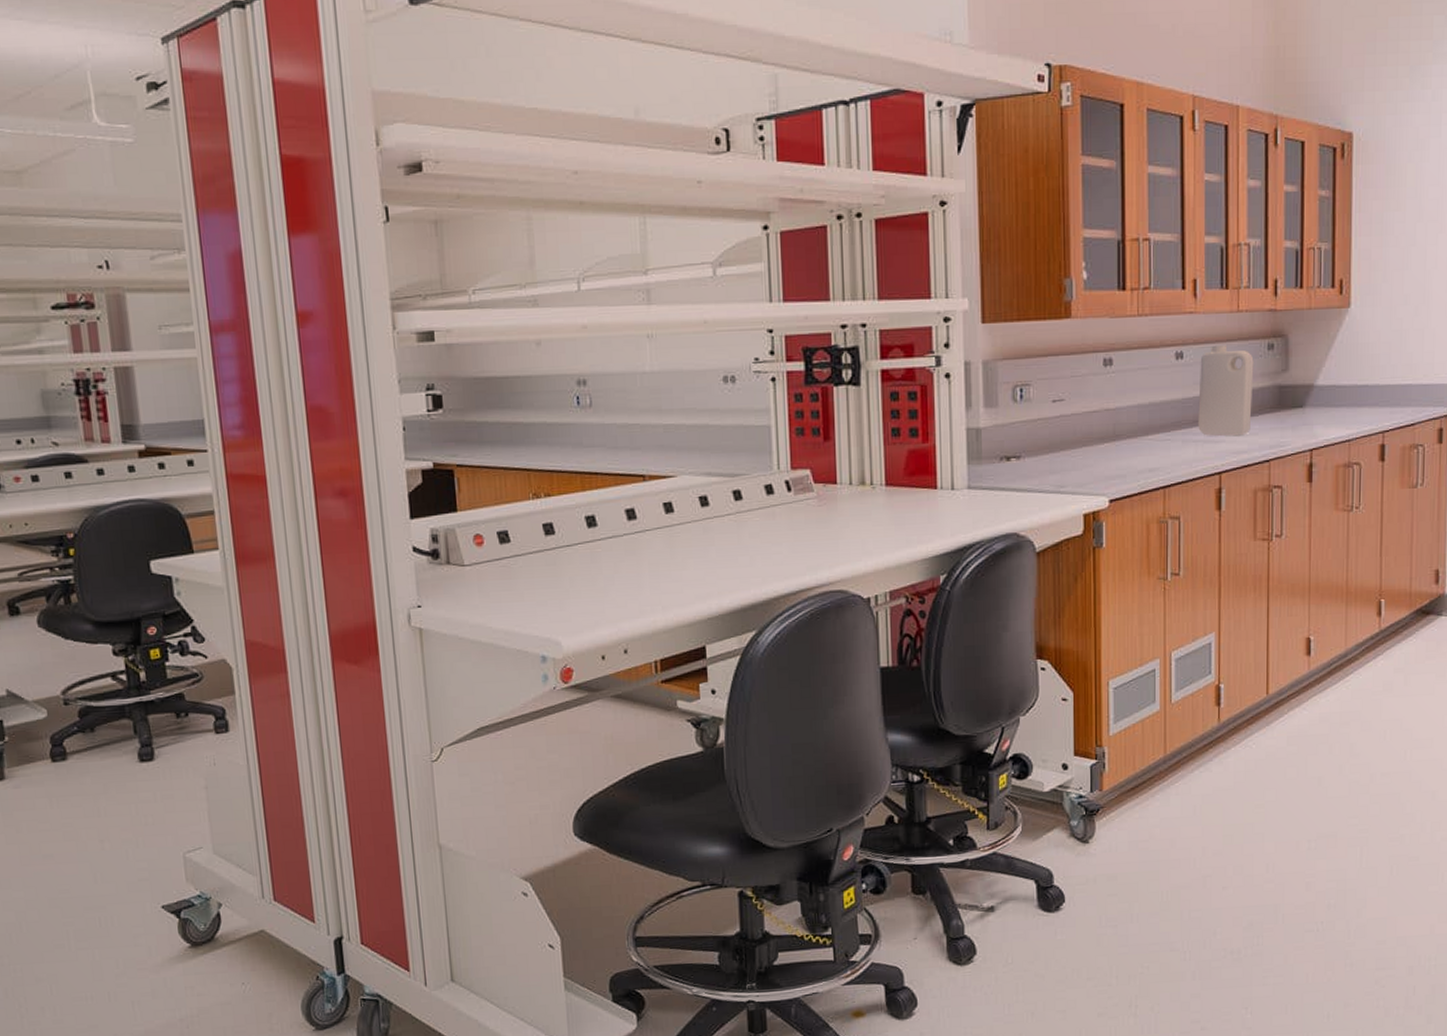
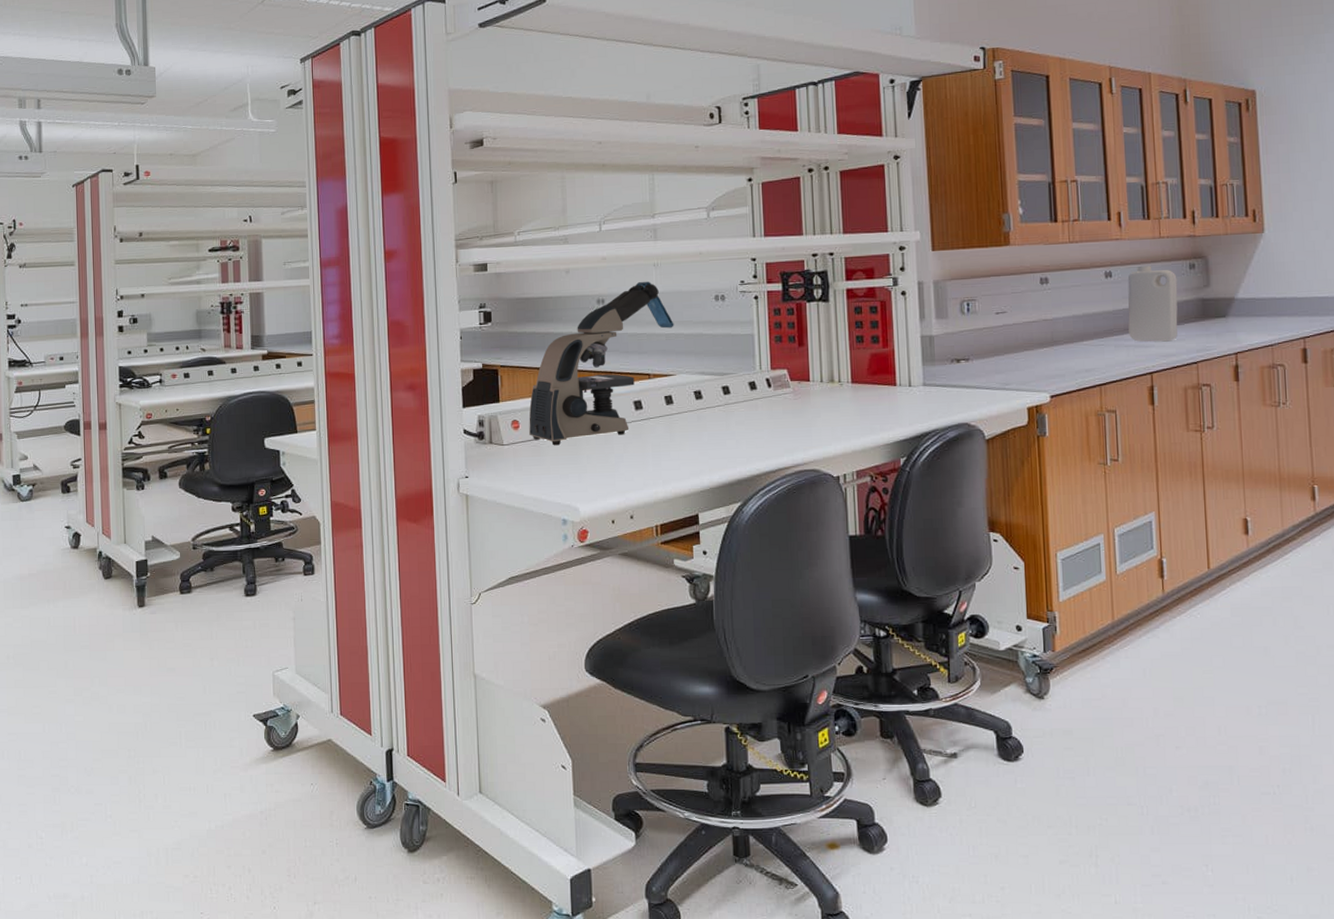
microscope: none [495,356,674,566] -> present [529,281,674,446]

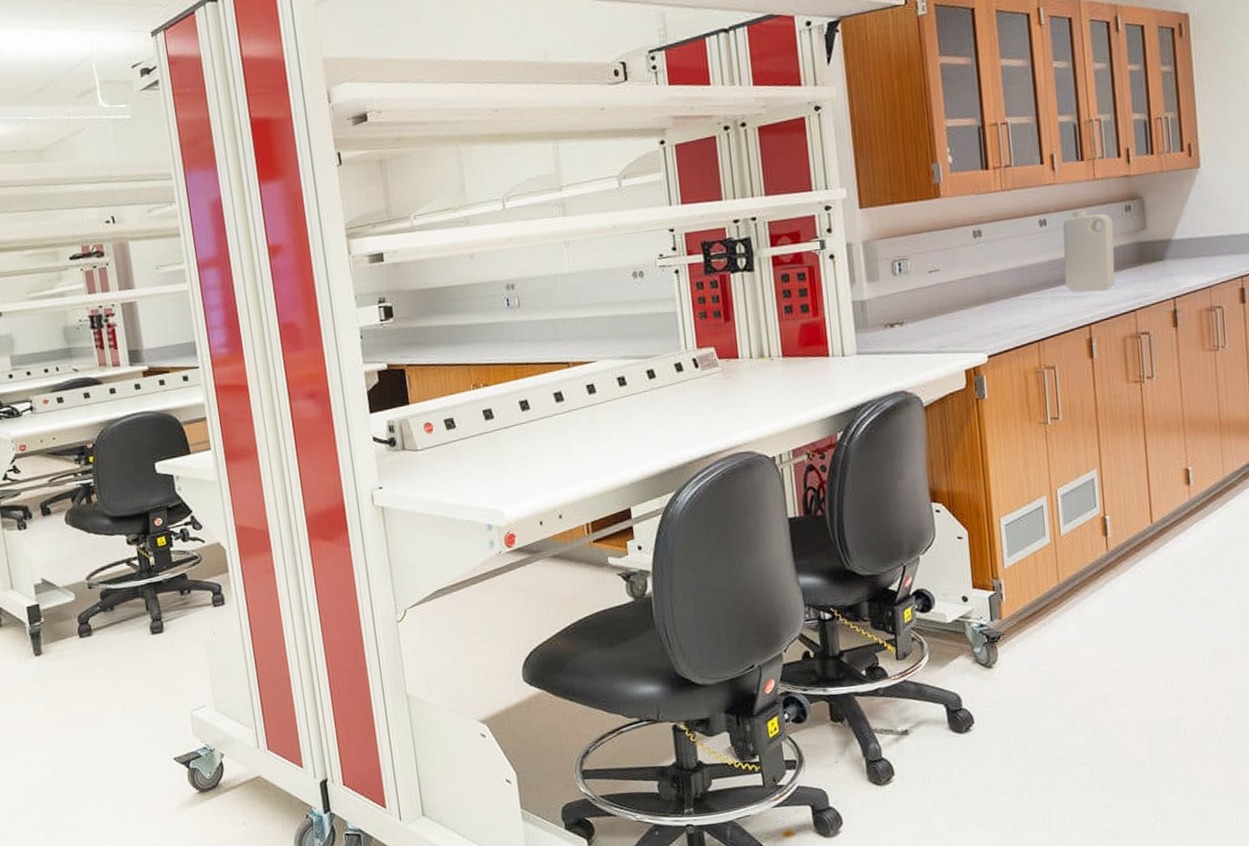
microscope: present [529,281,674,446] -> none [442,261,592,447]

